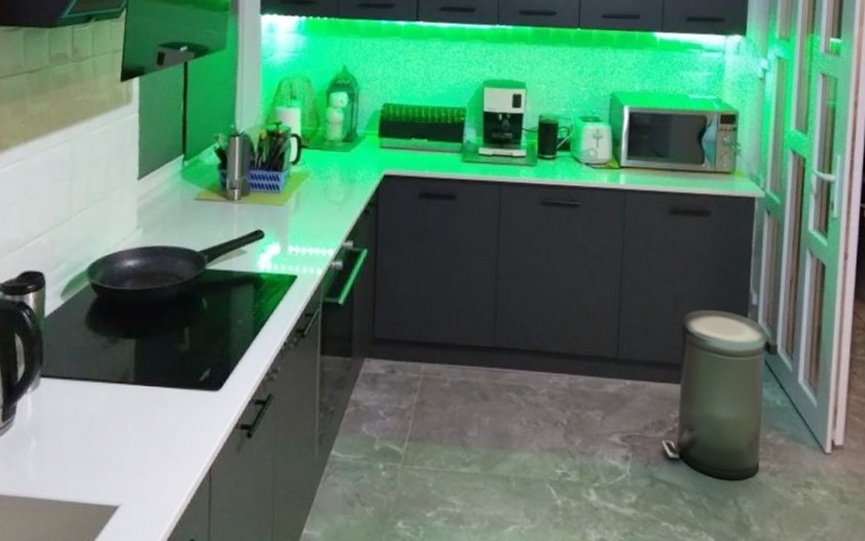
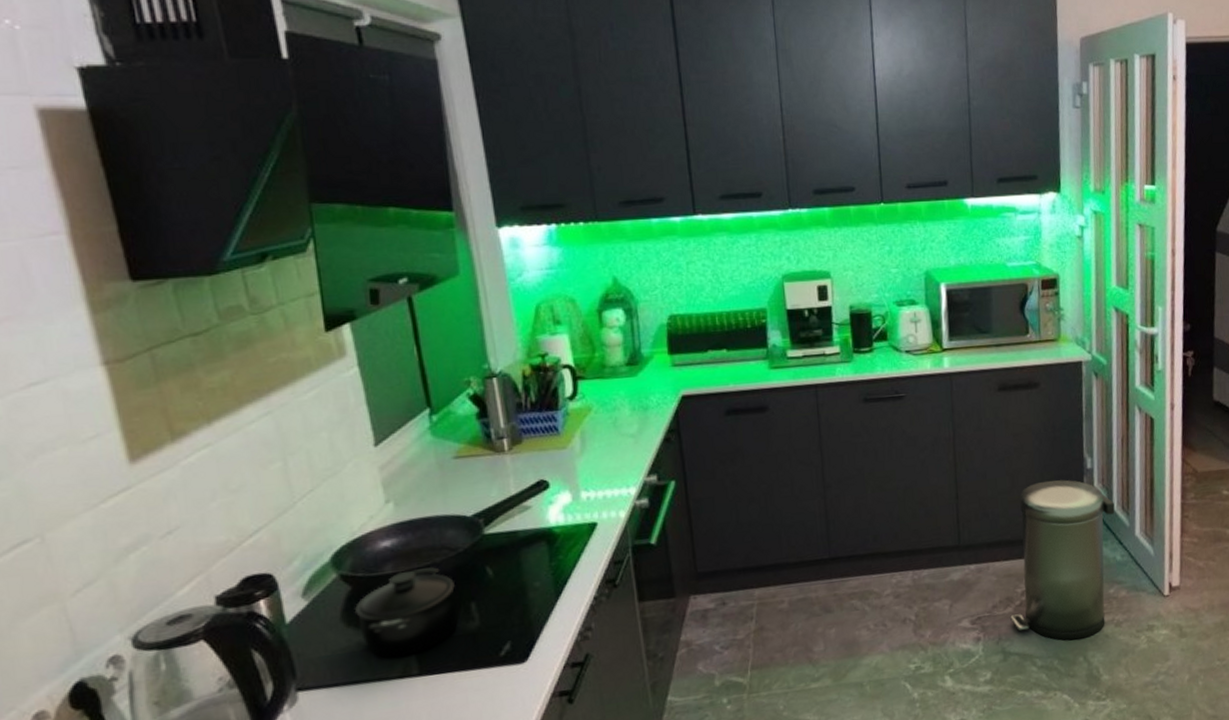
saucepan: none [97,289,176,366] -> present [355,567,459,659]

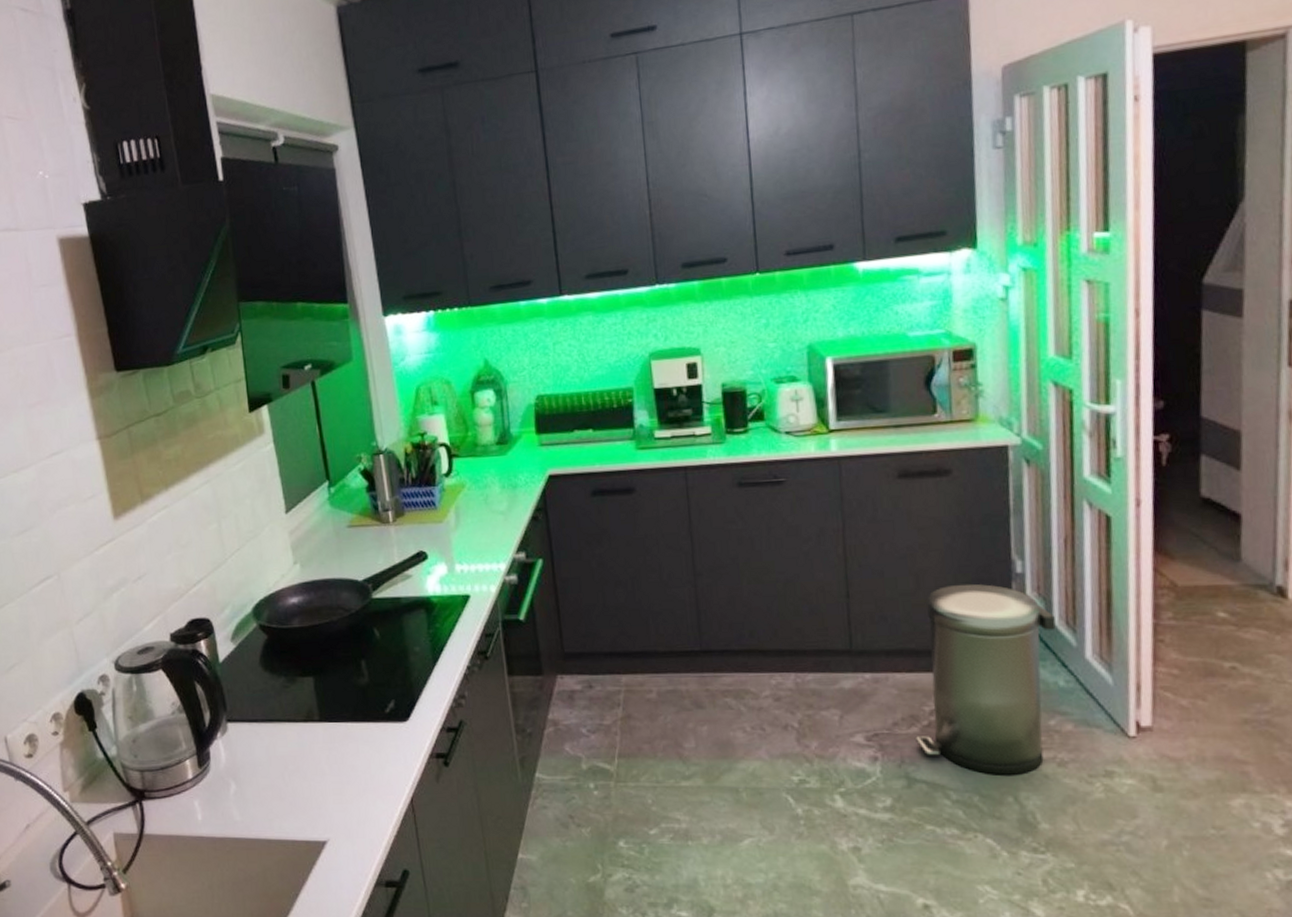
saucepan: present [355,567,459,659] -> none [270,625,352,704]

